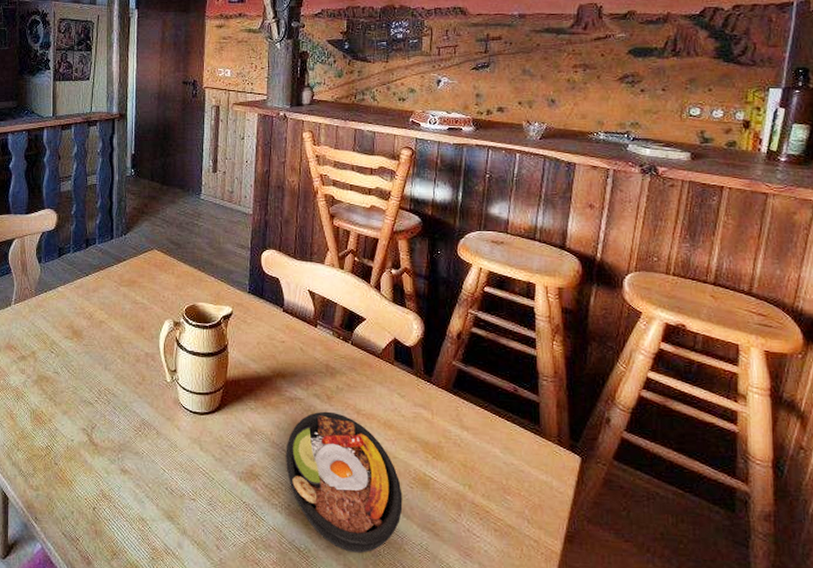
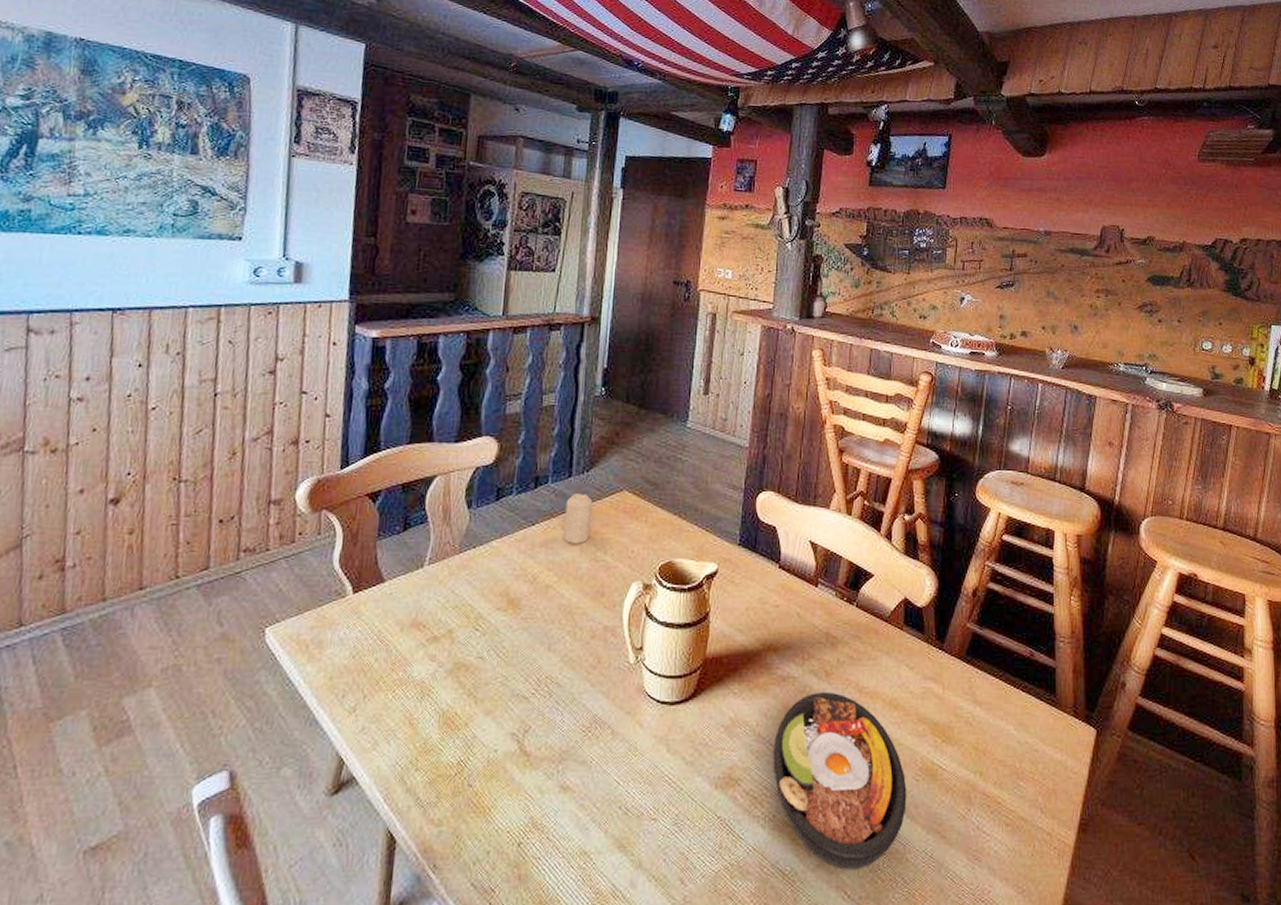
candle: none [110,252,130,290] -> present [563,494,592,544]

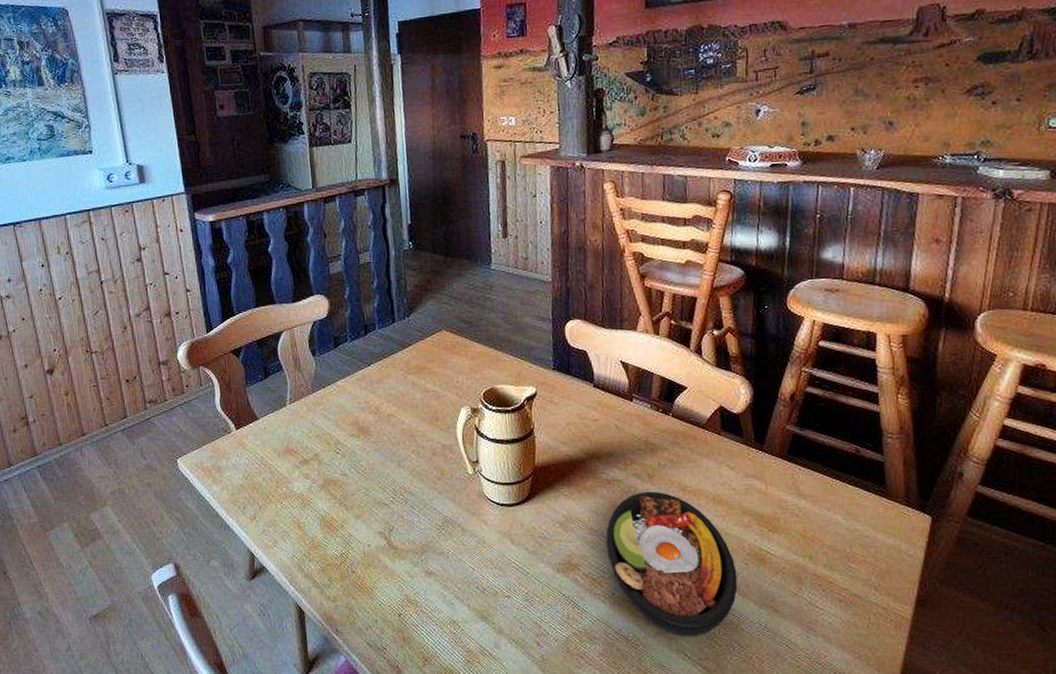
candle: present [563,494,592,544] -> none [393,336,418,379]

